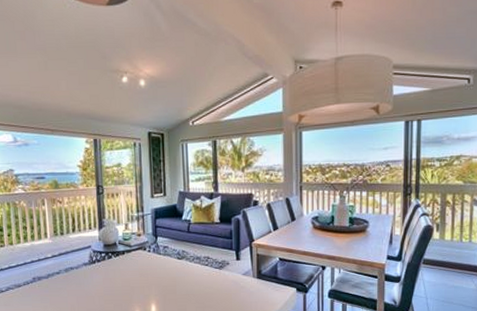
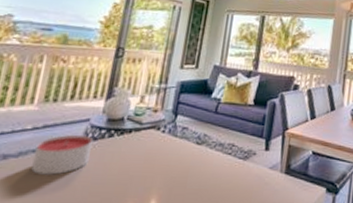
candle: none [57,258,98,290] -> present [31,134,93,175]

